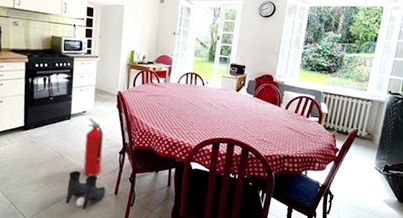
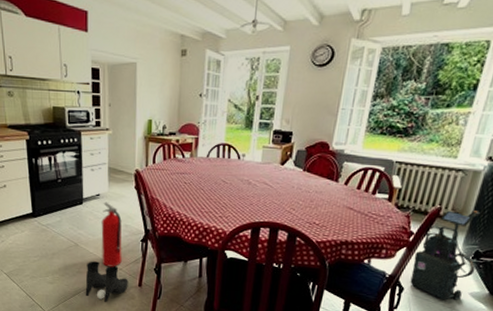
vacuum cleaner: none [338,132,387,207] -> present [410,210,481,301]

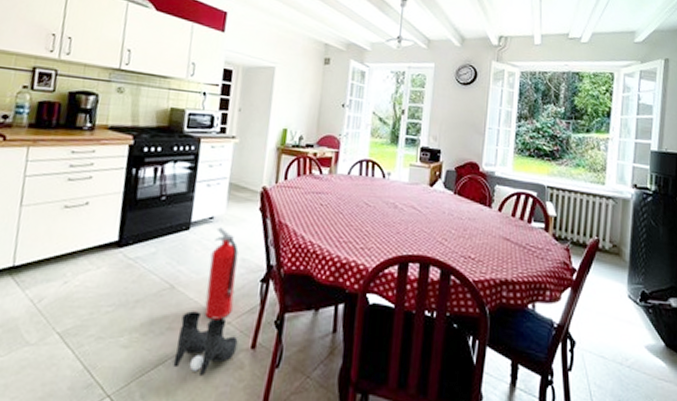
vacuum cleaner: present [410,210,481,301] -> none [581,243,645,357]

